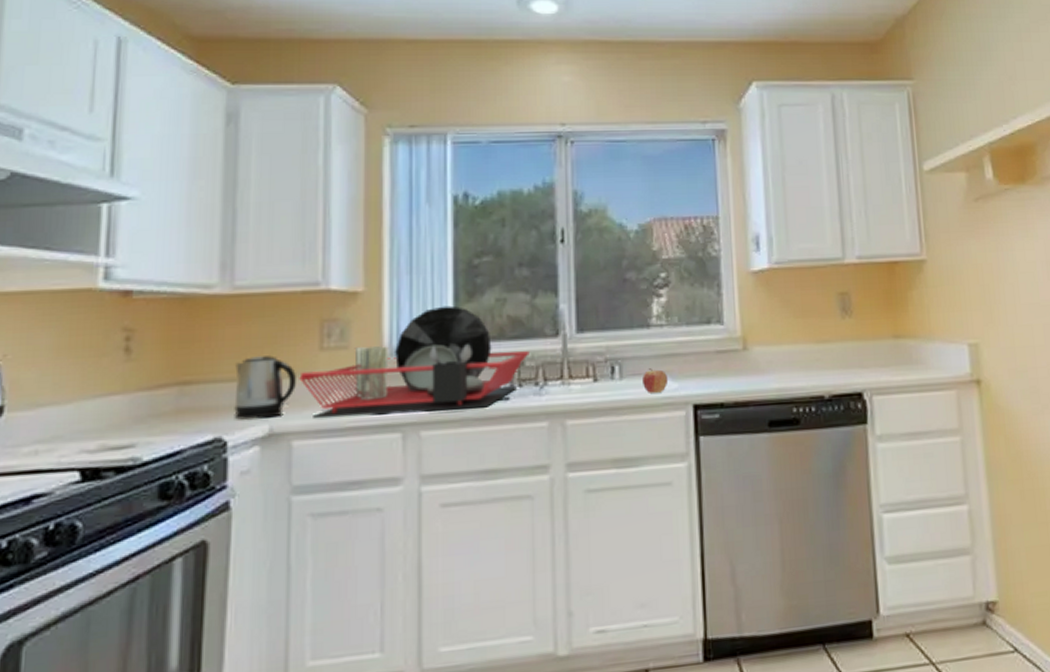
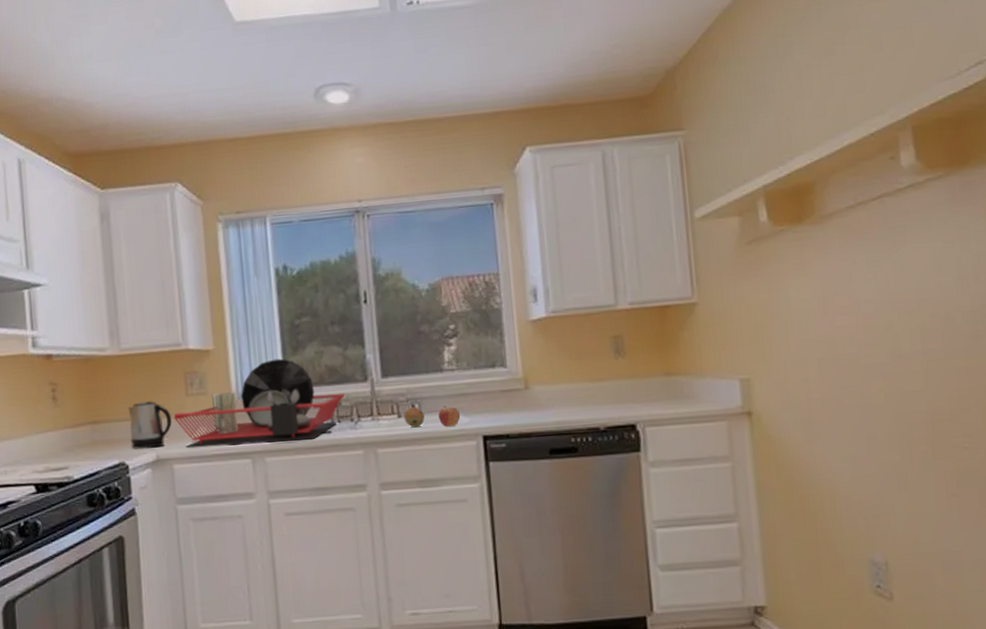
fruit: none [601,368,626,394] -> present [404,406,425,428]

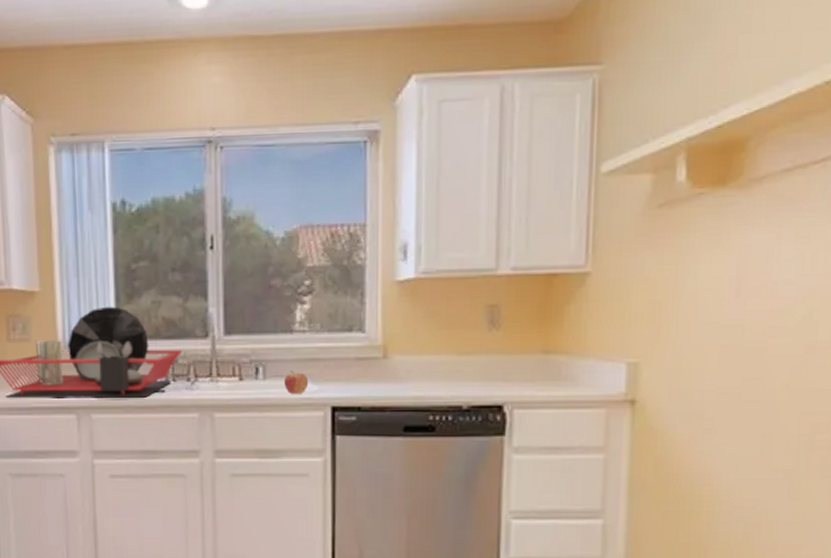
fruit: present [404,406,425,428] -> none [246,369,269,393]

